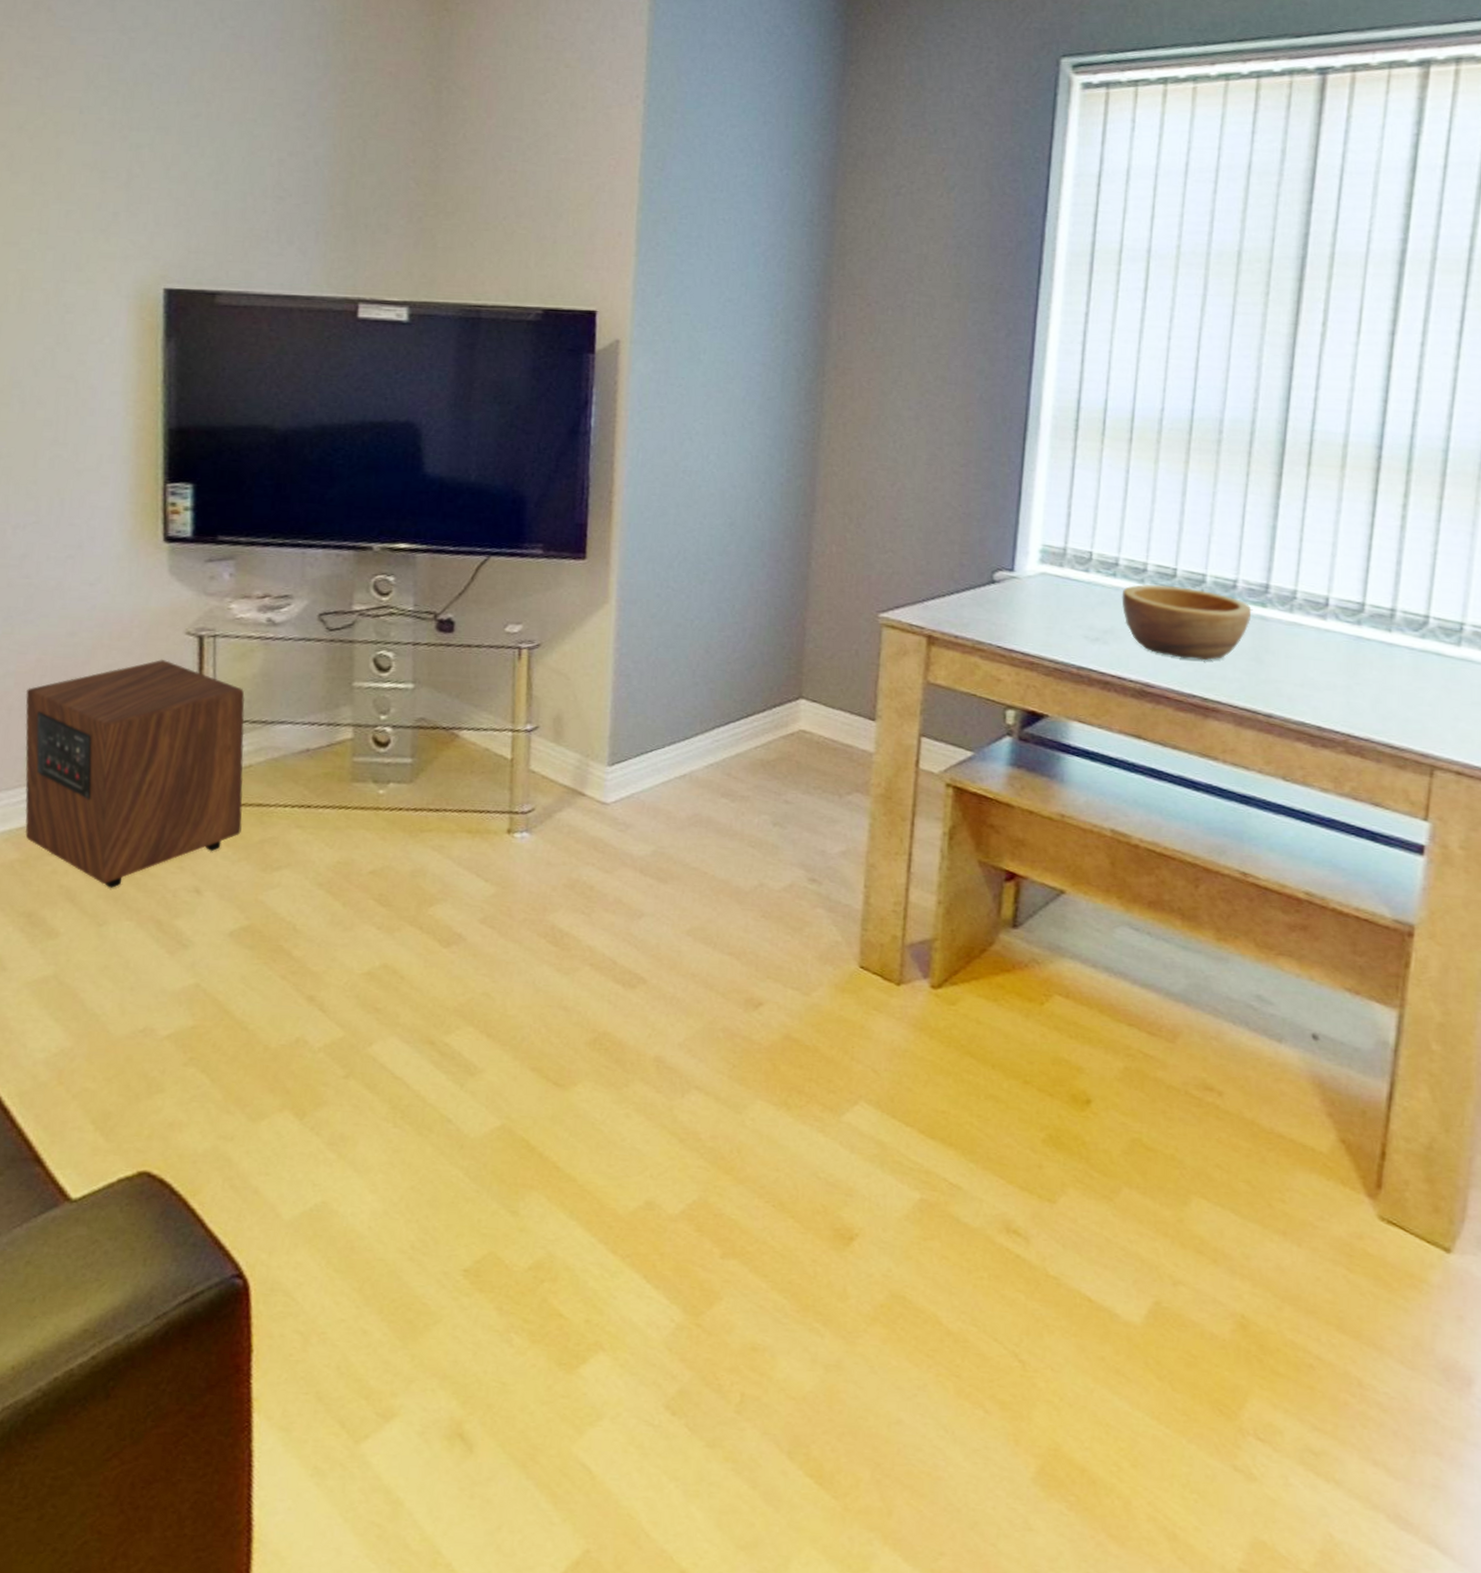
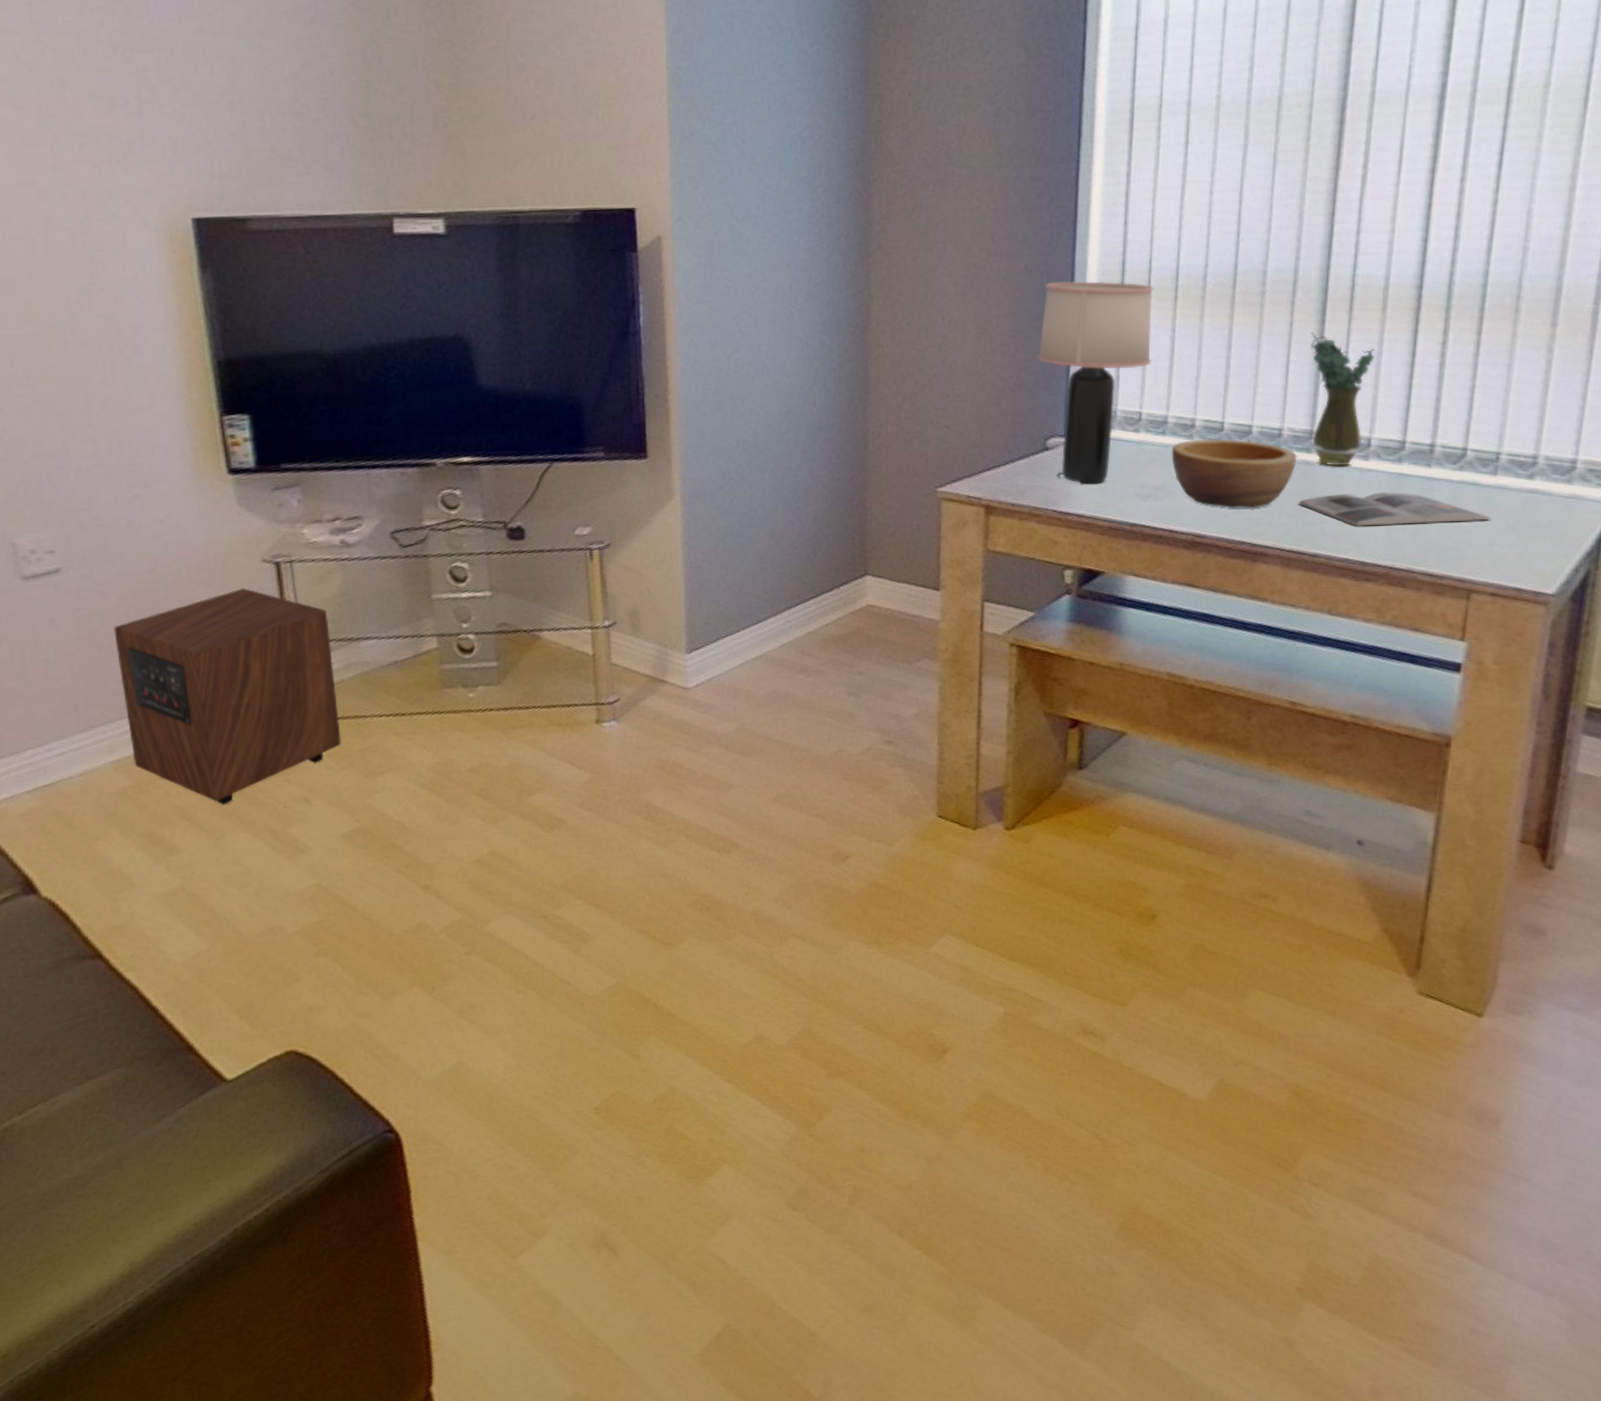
table lamp: none [987,414,1109,623] -> present [1037,281,1154,485]
magazine: none [1252,653,1457,694] -> present [1298,491,1493,526]
vase: none [1268,484,1333,625] -> present [1311,332,1374,467]

